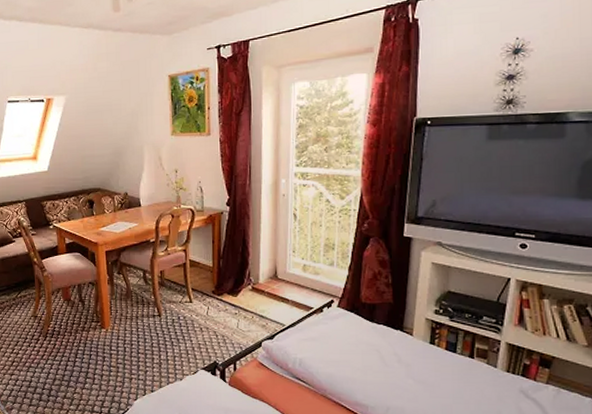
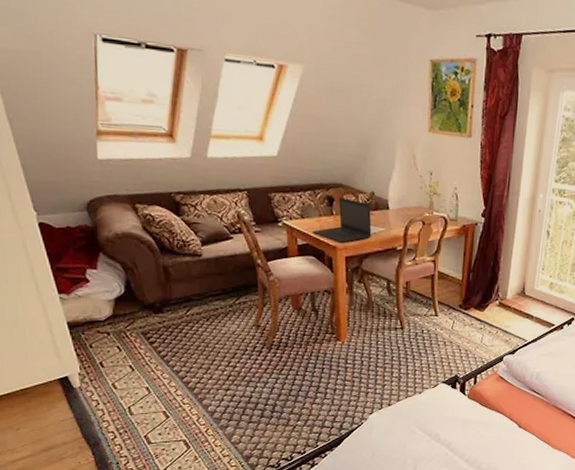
laptop: none [77,199,127,240] -> present [313,196,372,244]

